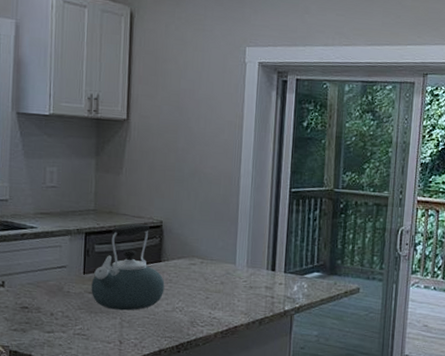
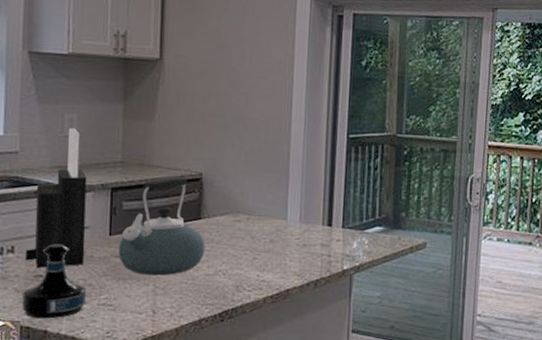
tequila bottle: none [11,280,64,345] -> present [22,243,86,319]
knife block: none [13,179,65,301] -> present [25,128,87,268]

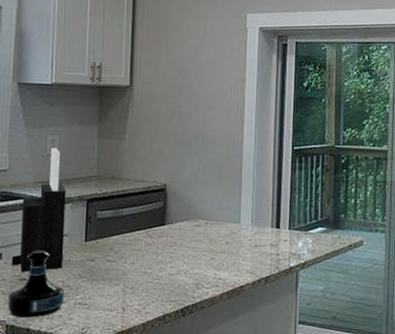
kettle: present [118,177,206,276] -> none [93,188,169,276]

